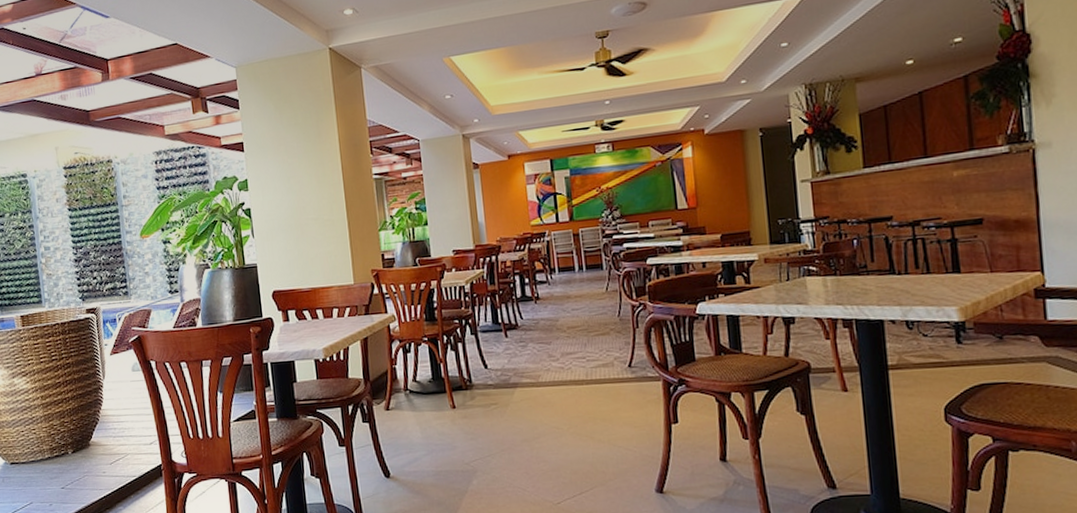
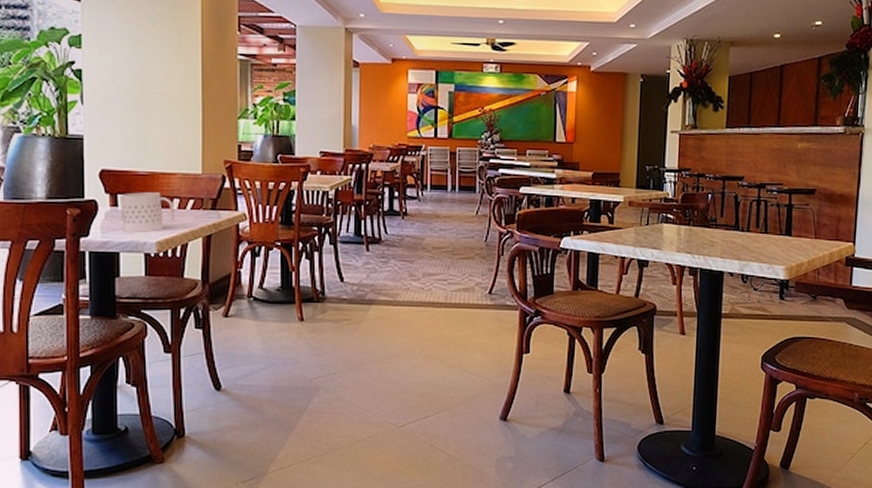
mug: none [290,305,335,343] -> present [120,192,174,233]

